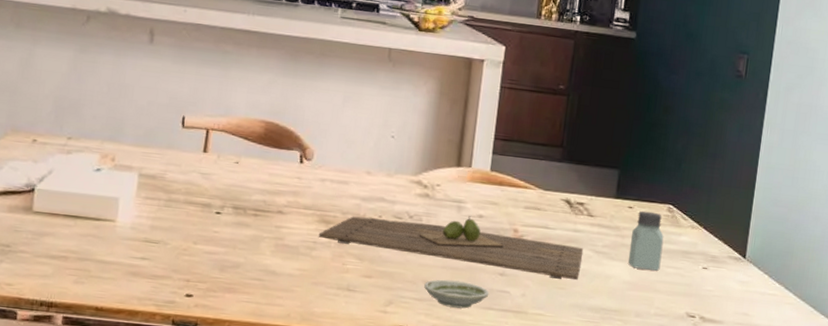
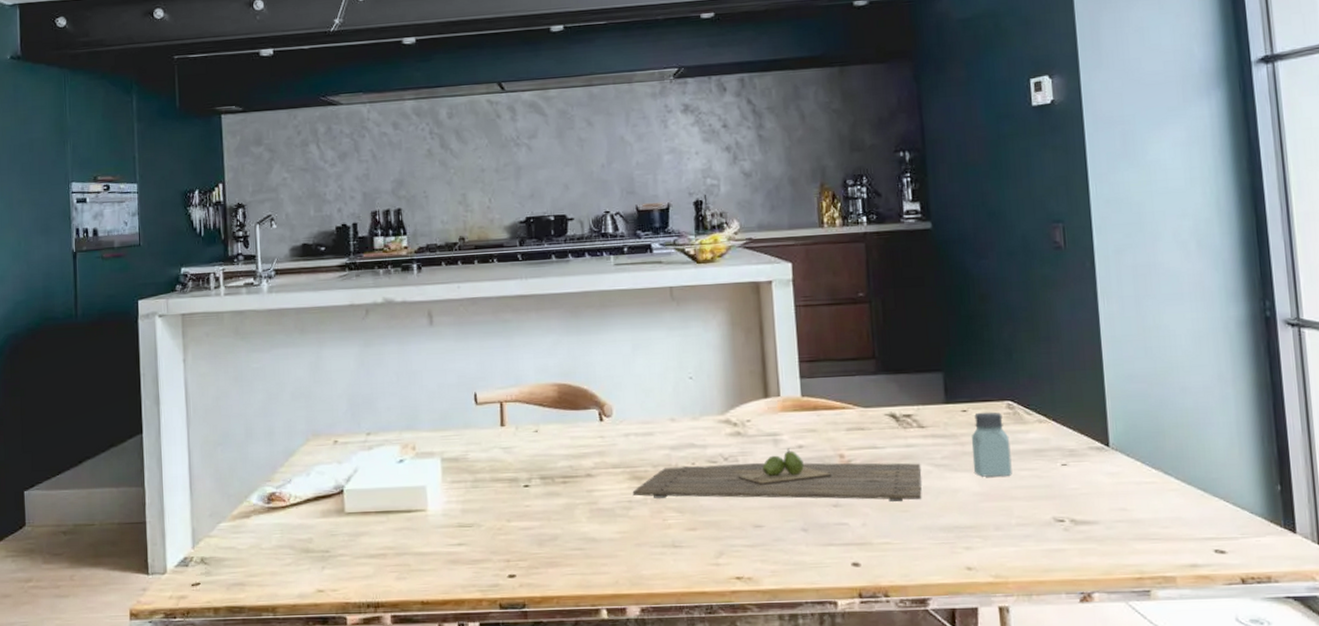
saucer: present [424,279,490,309] -> none [754,519,826,550]

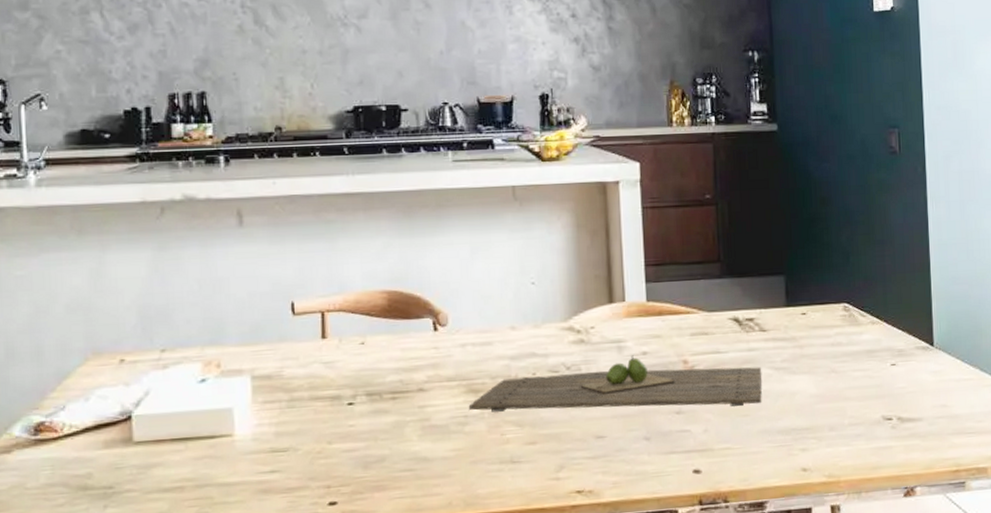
saltshaker: present [971,412,1012,477] -> none [809,314,846,379]

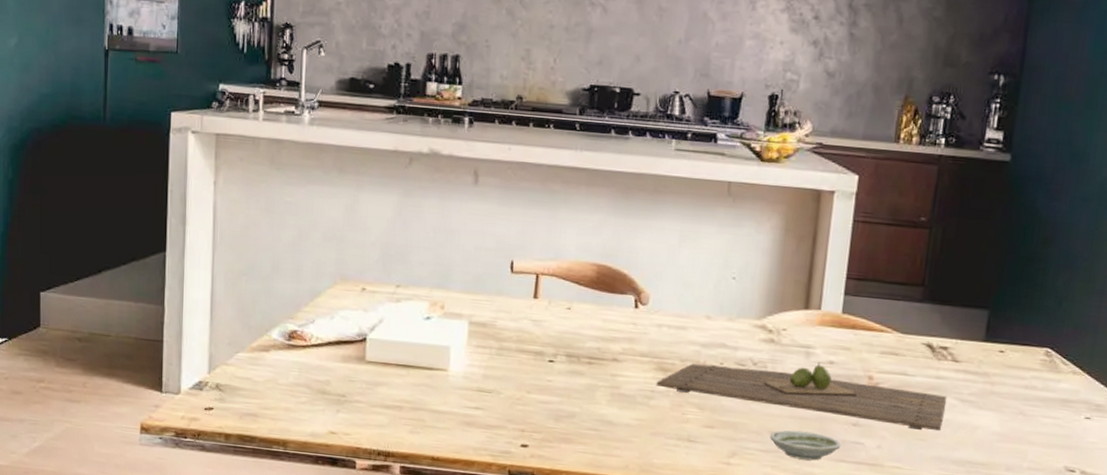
saucer: none [596,428,669,460] -> present [770,430,842,461]

